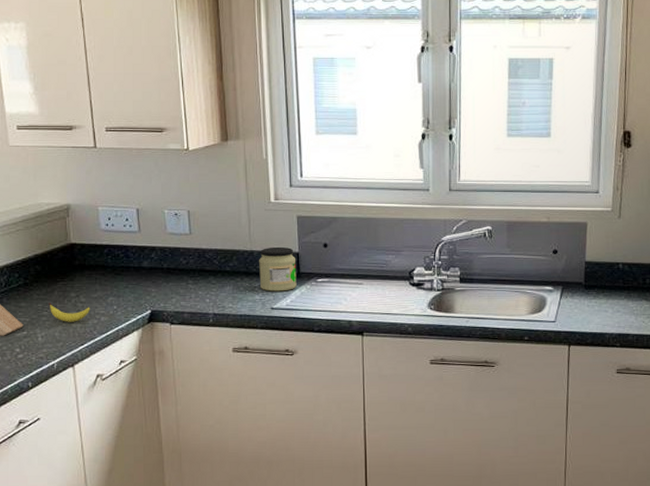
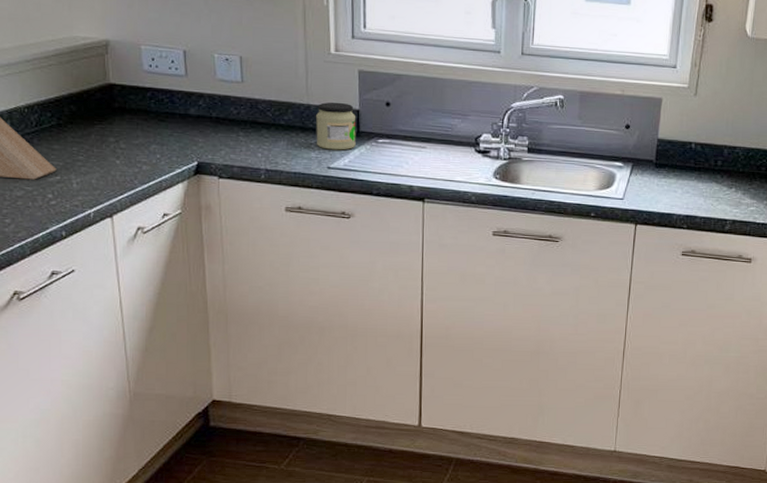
banana: present [49,303,90,322] -> none [85,147,131,170]

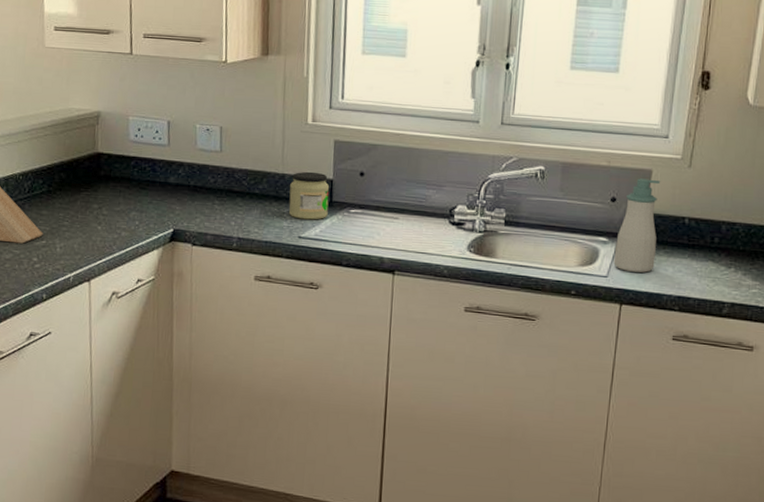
soap bottle: none [629,106,670,194] -> present [613,178,661,273]

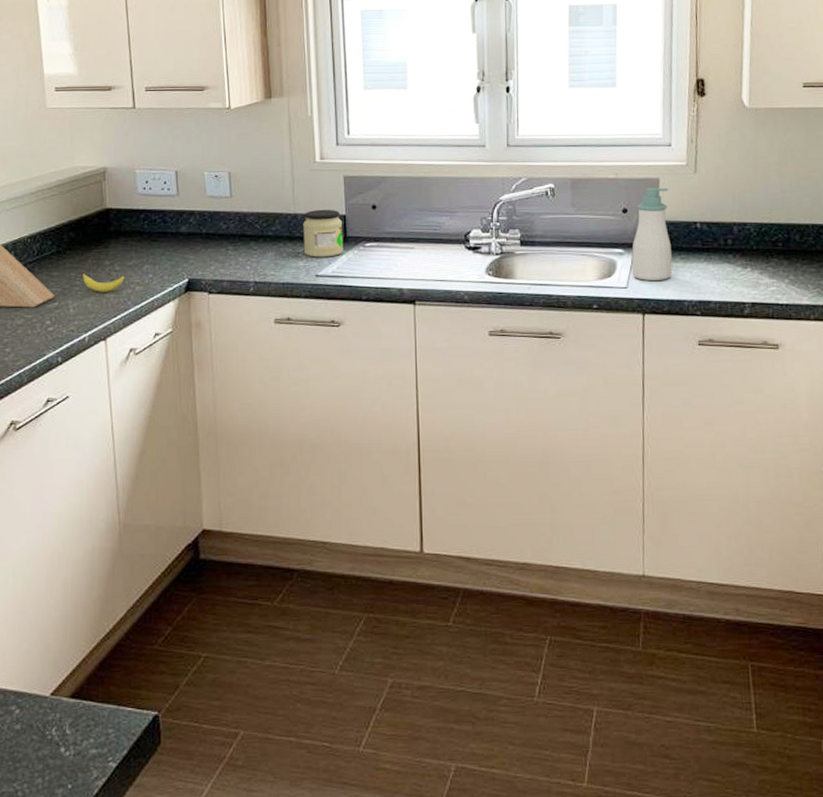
banana: none [70,212,112,235] -> present [82,271,125,292]

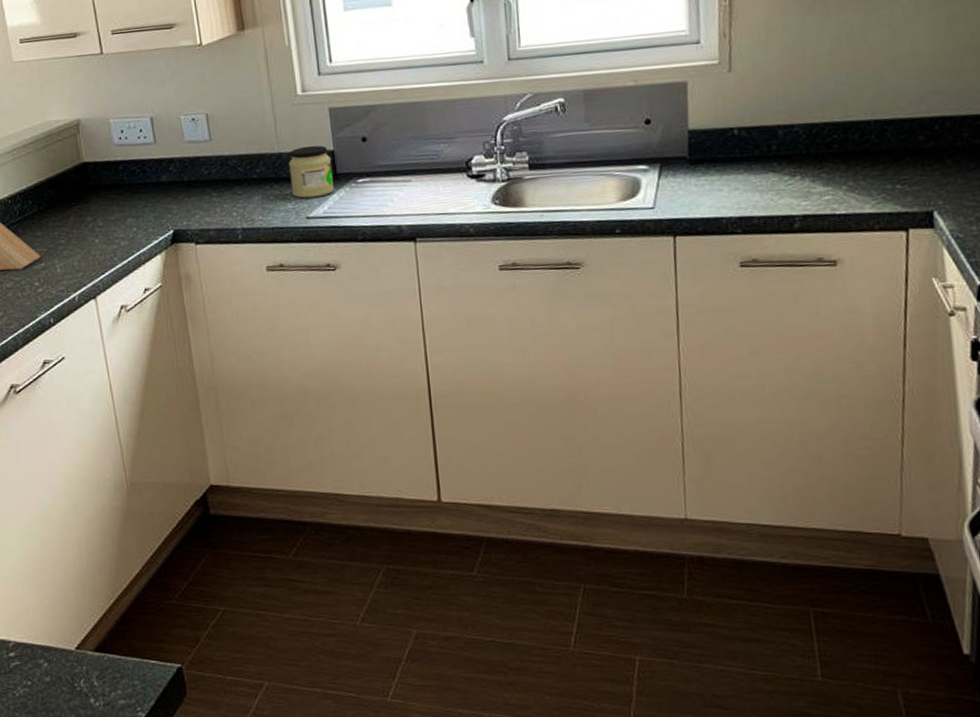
banana: present [82,271,125,292] -> none [65,229,109,250]
soap bottle: present [631,187,672,281] -> none [657,92,707,199]

